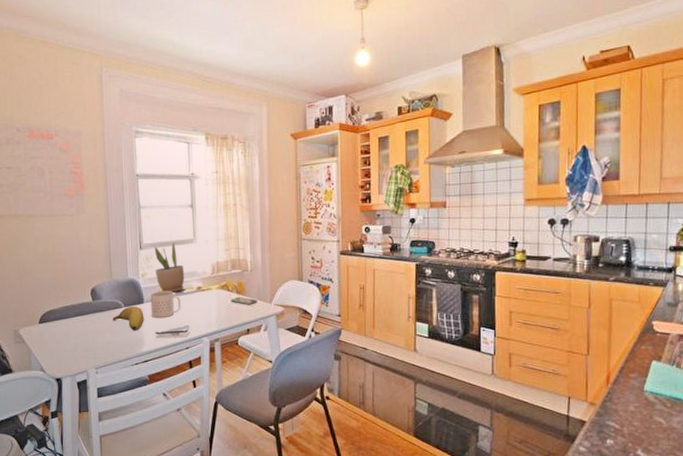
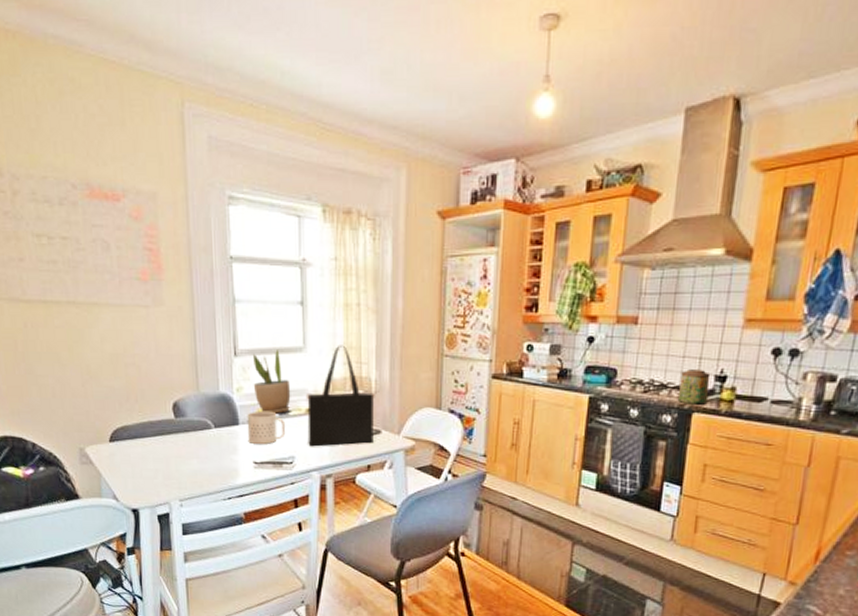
fruit: present [112,306,144,331] -> none [200,427,239,459]
tote bag: none [196,235,251,317] -> present [306,345,375,447]
canister: none [482,238,506,266] -> present [677,369,711,406]

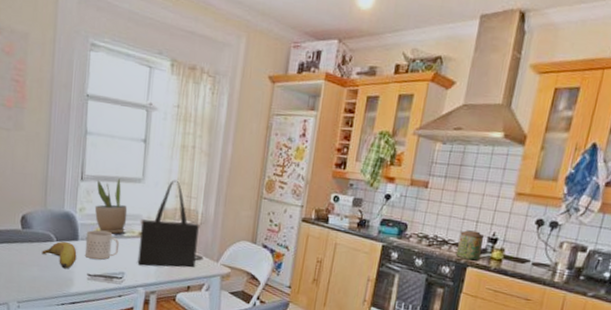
fruit: none [200,427,239,459] -> present [42,241,77,269]

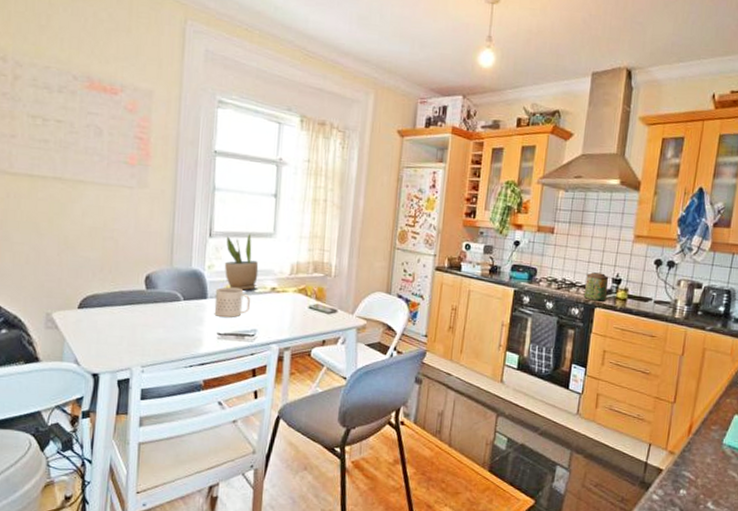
fruit: present [42,241,77,269] -> none [168,300,206,329]
tote bag: present [137,180,200,268] -> none [270,233,334,322]

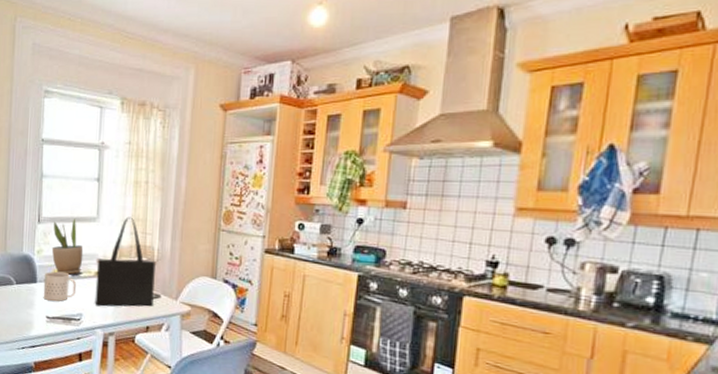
tote bag: none [270,233,334,322] -> present [95,216,157,307]
canister: present [583,272,609,303] -> none [447,253,482,290]

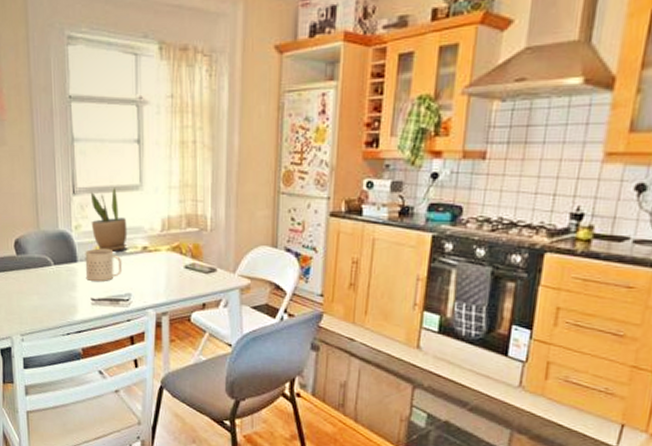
tote bag: present [95,216,157,307] -> none [142,182,211,285]

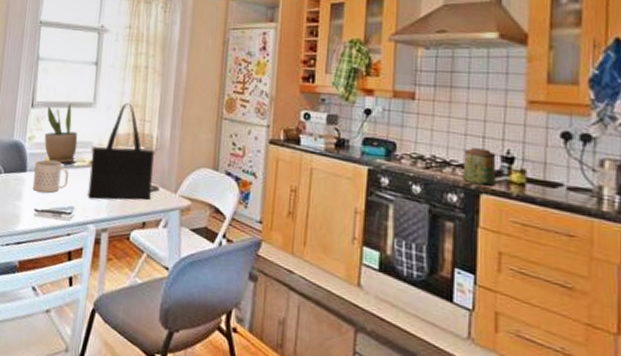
tote bag: none [142,182,211,285] -> present [88,102,155,201]
canister: none [528,207,566,246] -> present [462,148,496,187]

